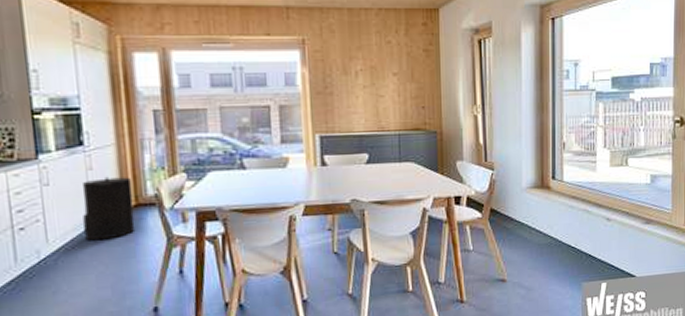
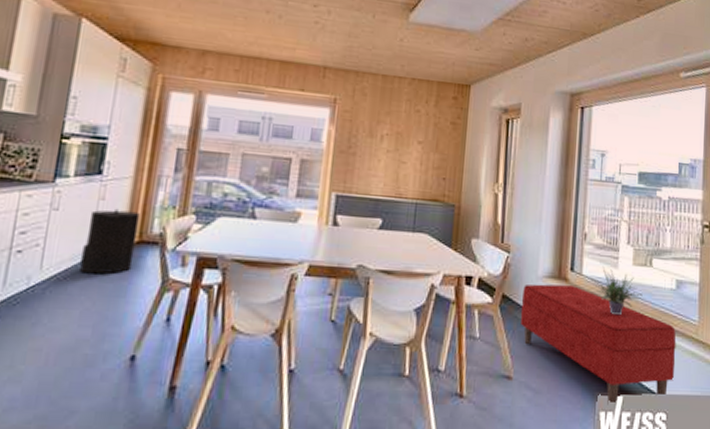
bench: none [508,191,652,292] -> present [520,284,677,405]
potted plant: none [571,170,620,214] -> present [590,265,643,316]

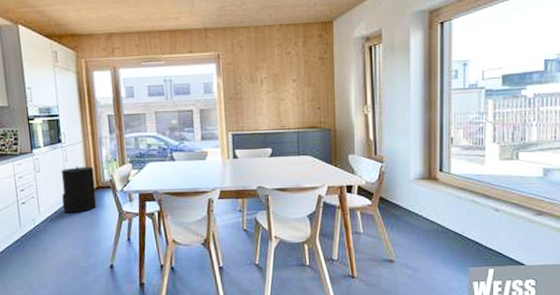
bench: present [520,284,677,405] -> none [397,183,544,277]
potted plant: present [590,265,643,316] -> none [459,164,510,205]

